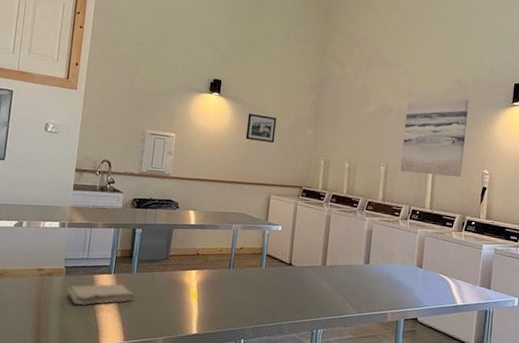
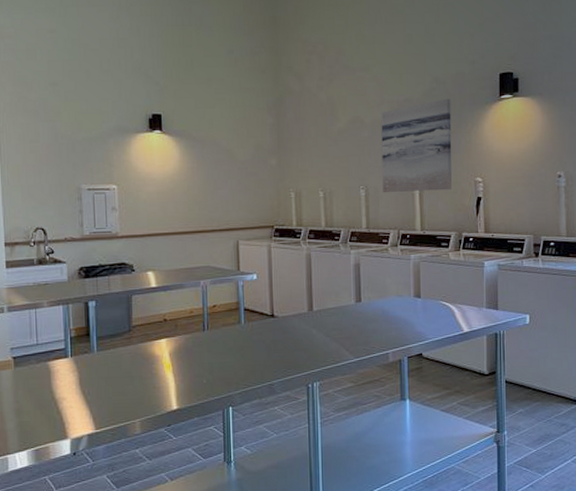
washcloth: present [67,284,135,305] -> none [19,367,100,399]
picture frame: present [245,113,277,144] -> none [199,148,234,181]

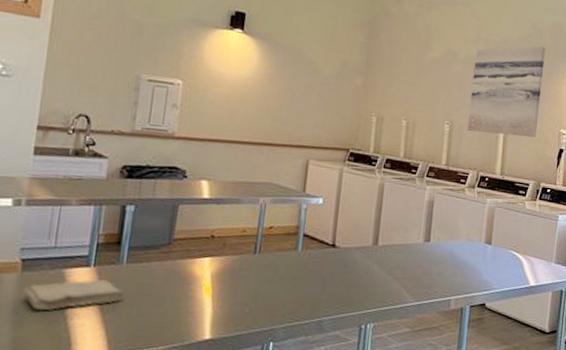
washcloth: none [19,367,100,399] -> present [24,279,125,311]

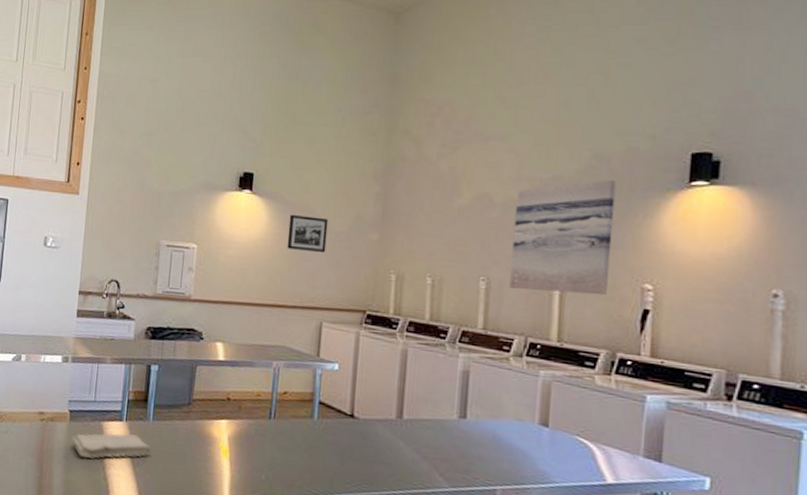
picture frame: none [277,56,318,95] -> present [286,214,329,254]

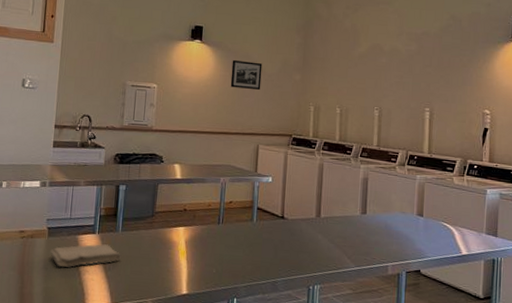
wall art: present [509,180,616,296] -> none [395,35,466,119]

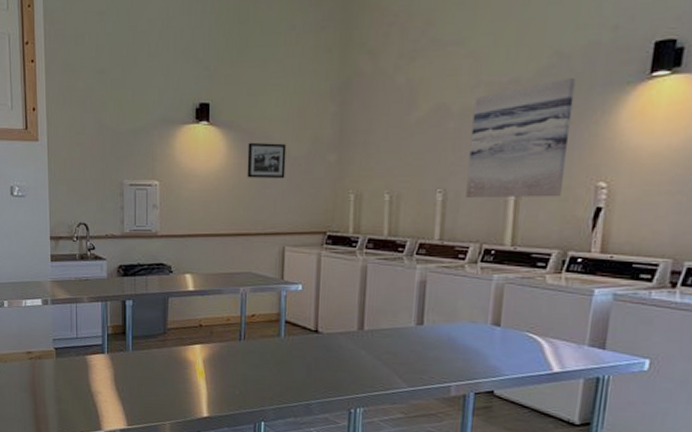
washcloth: present [50,244,121,268] -> none [60,364,134,389]
wall art: none [395,35,466,119] -> present [466,78,576,199]

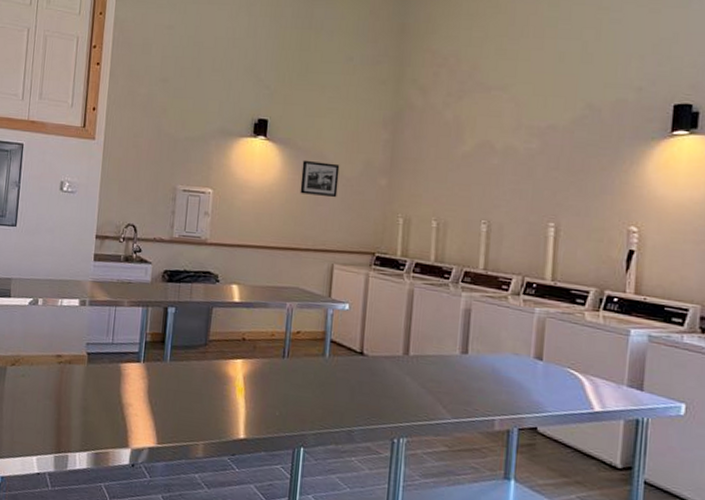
wall art: present [466,78,576,199] -> none [508,129,607,238]

